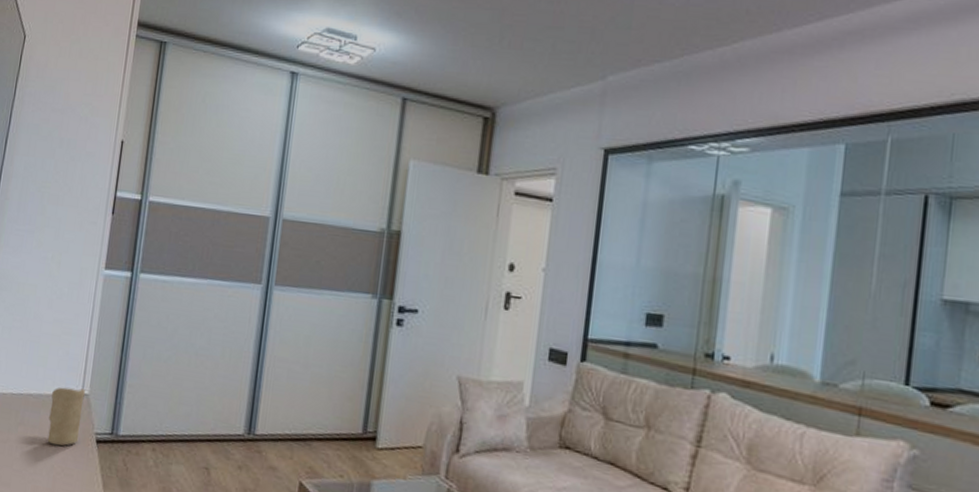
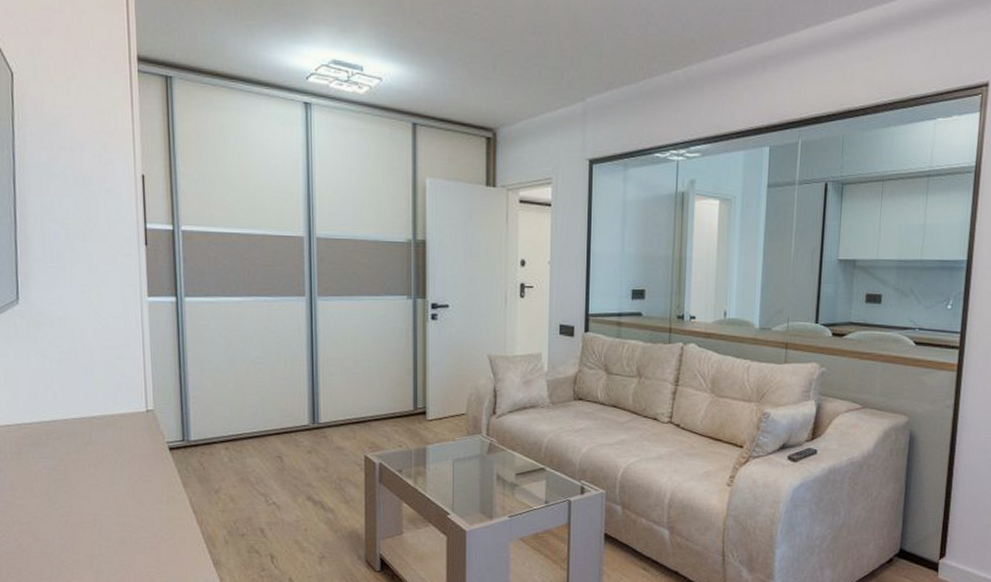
candle: present [47,387,85,446] -> none [116,406,151,458]

